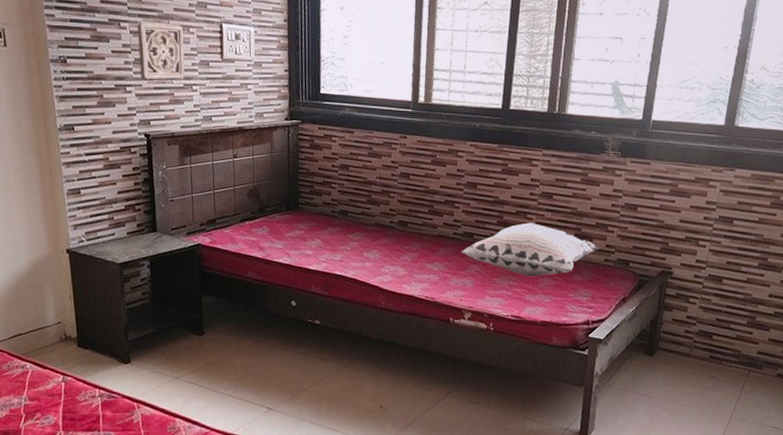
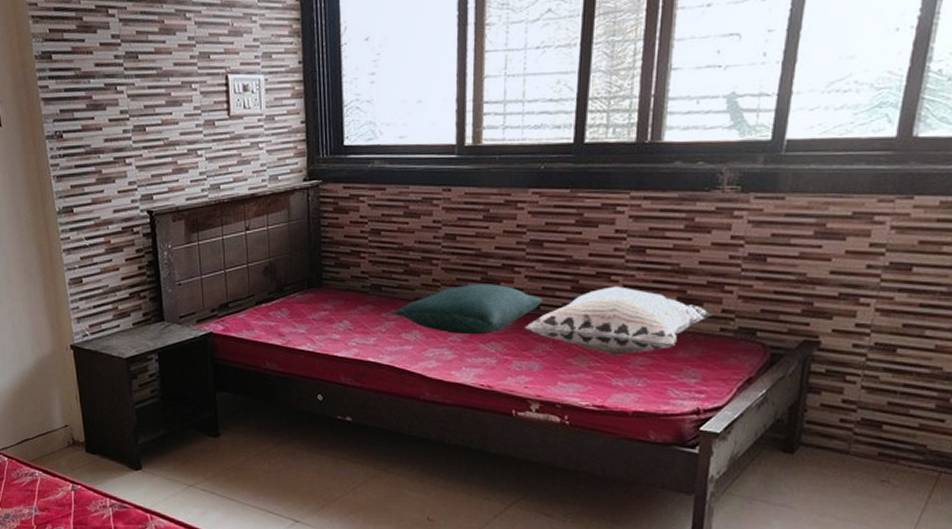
wall ornament: present [137,21,185,80] -> none [135,81,189,149]
pillow: none [357,214,476,256] -> present [393,284,543,335]

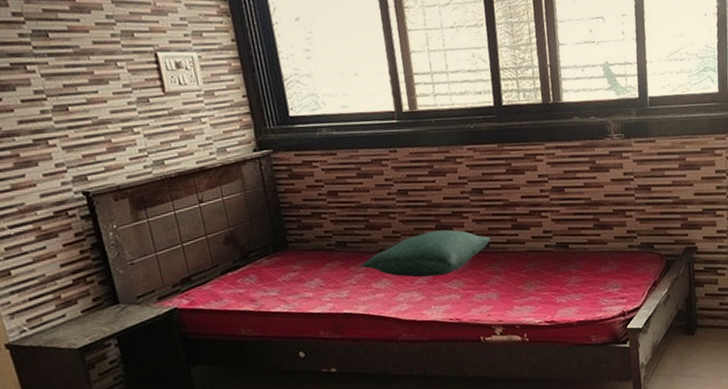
decorative pillow: present [524,286,713,356] -> none [479,220,621,278]

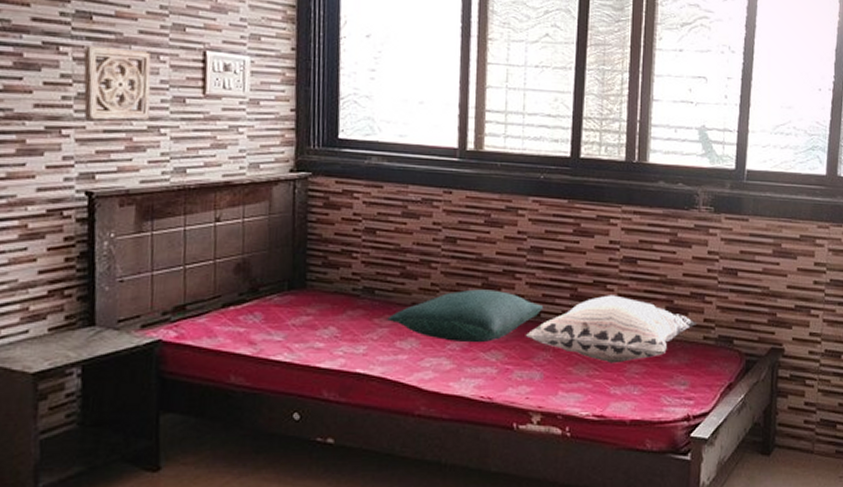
wall ornament: none [48,60,122,129] -> present [83,46,152,121]
decorative pillow: none [479,220,621,278] -> present [525,295,696,364]

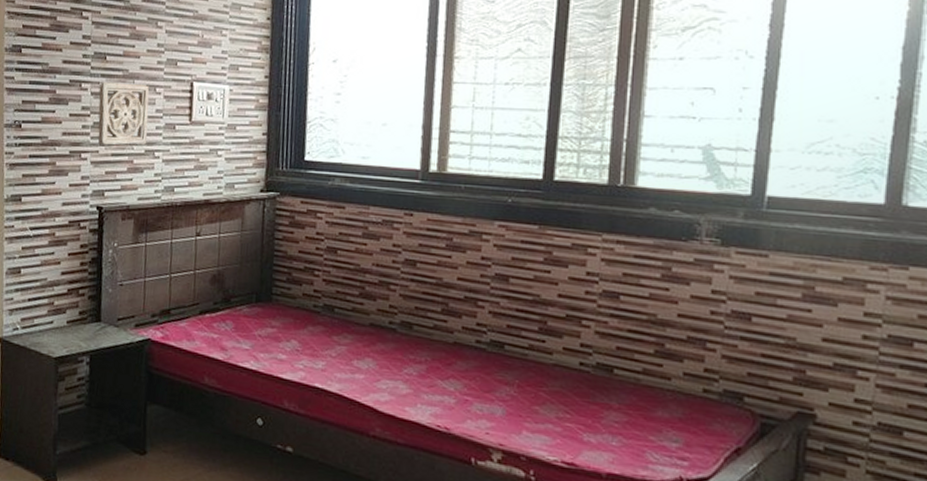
pillow: present [387,289,544,343] -> none [345,314,508,371]
decorative pillow: present [525,295,696,364] -> none [486,331,694,409]

